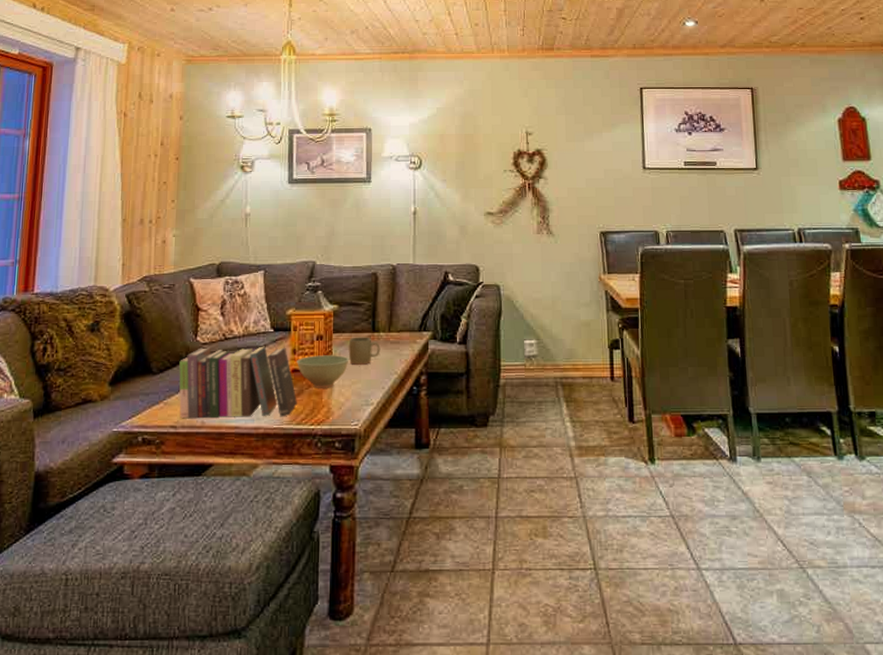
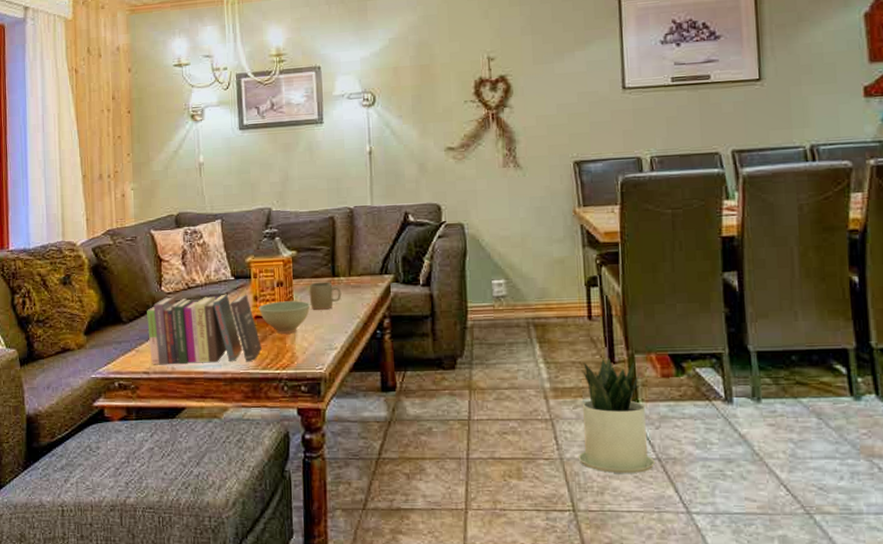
planter: none [599,417,669,530] -> present [578,357,655,473]

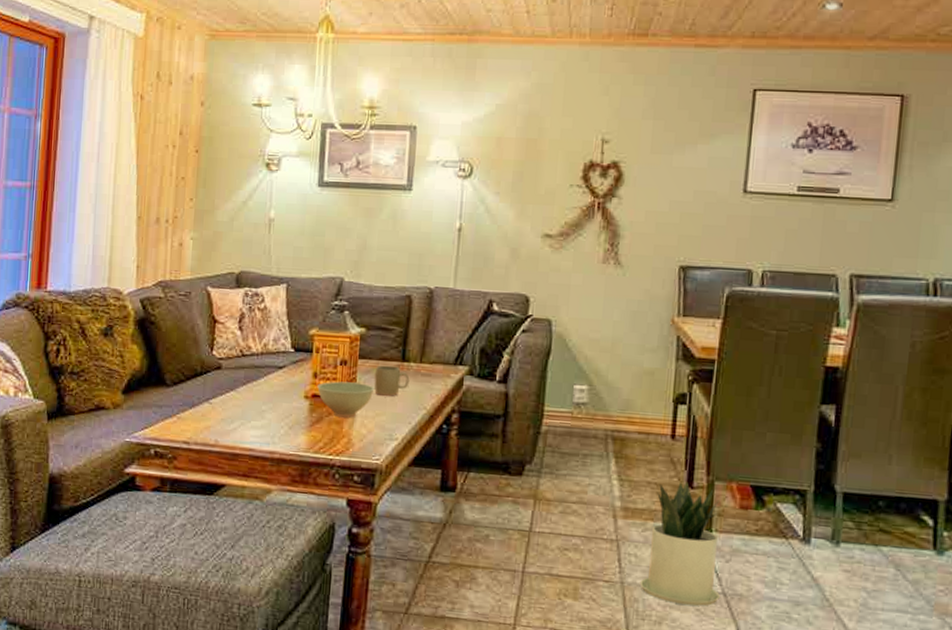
books: present [147,294,262,364] -> none [193,362,316,444]

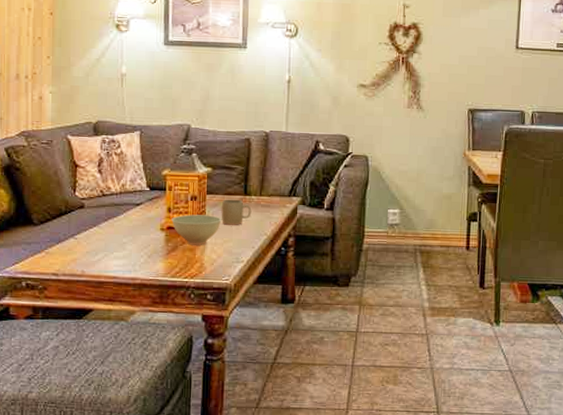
planter: present [639,481,721,606] -> none [445,283,507,382]

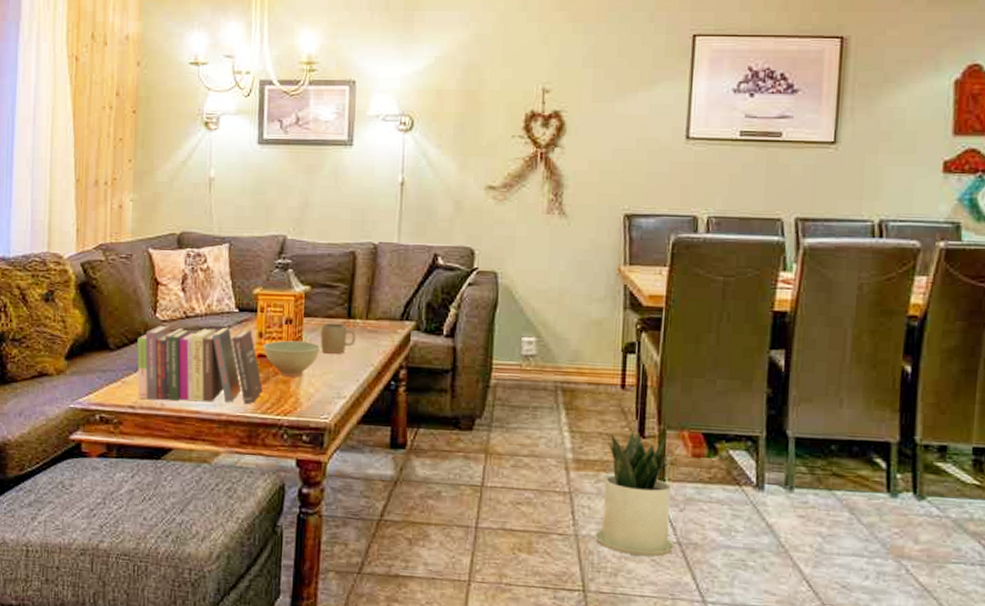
books: none [59,202,172,270] -> present [137,325,263,405]
planter: none [445,283,507,382] -> present [594,431,675,557]

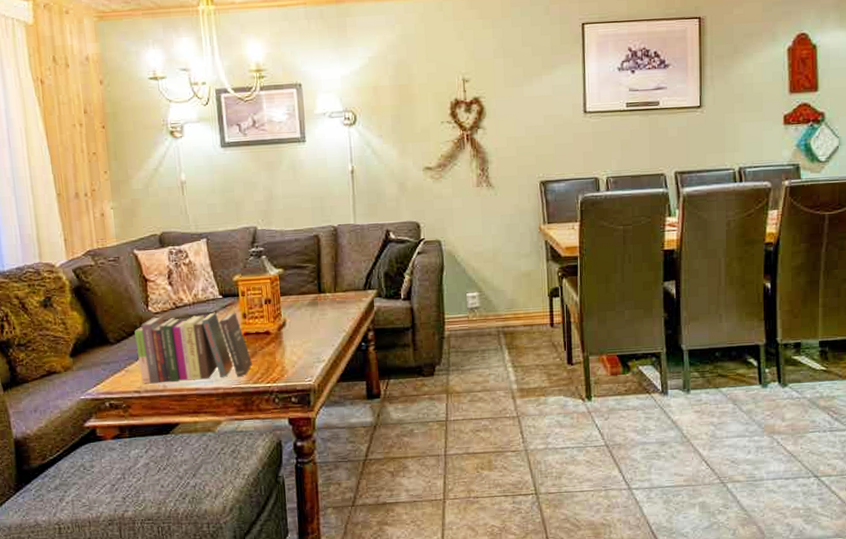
bowl: present [263,340,321,377] -> none [248,317,299,349]
mug: present [320,322,356,354] -> none [296,298,328,325]
planter: present [594,431,675,557] -> none [540,360,603,460]

